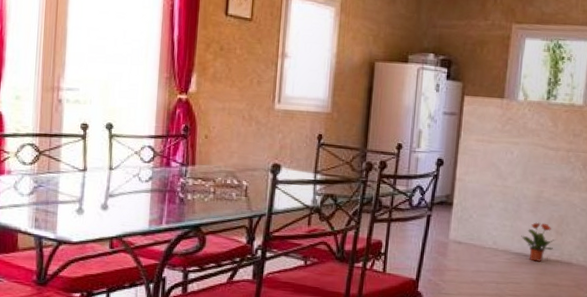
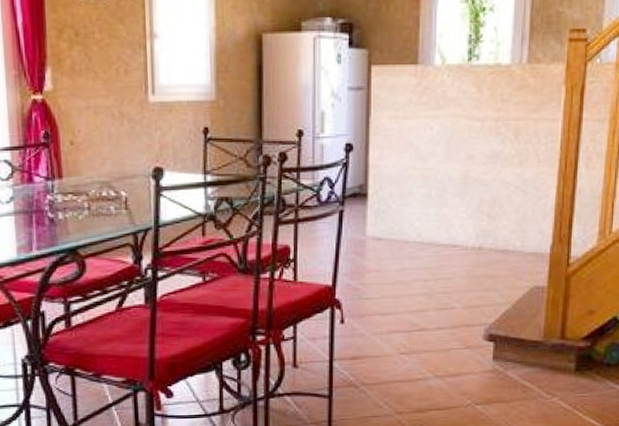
potted plant: present [521,222,555,262] -> none [448,207,487,252]

